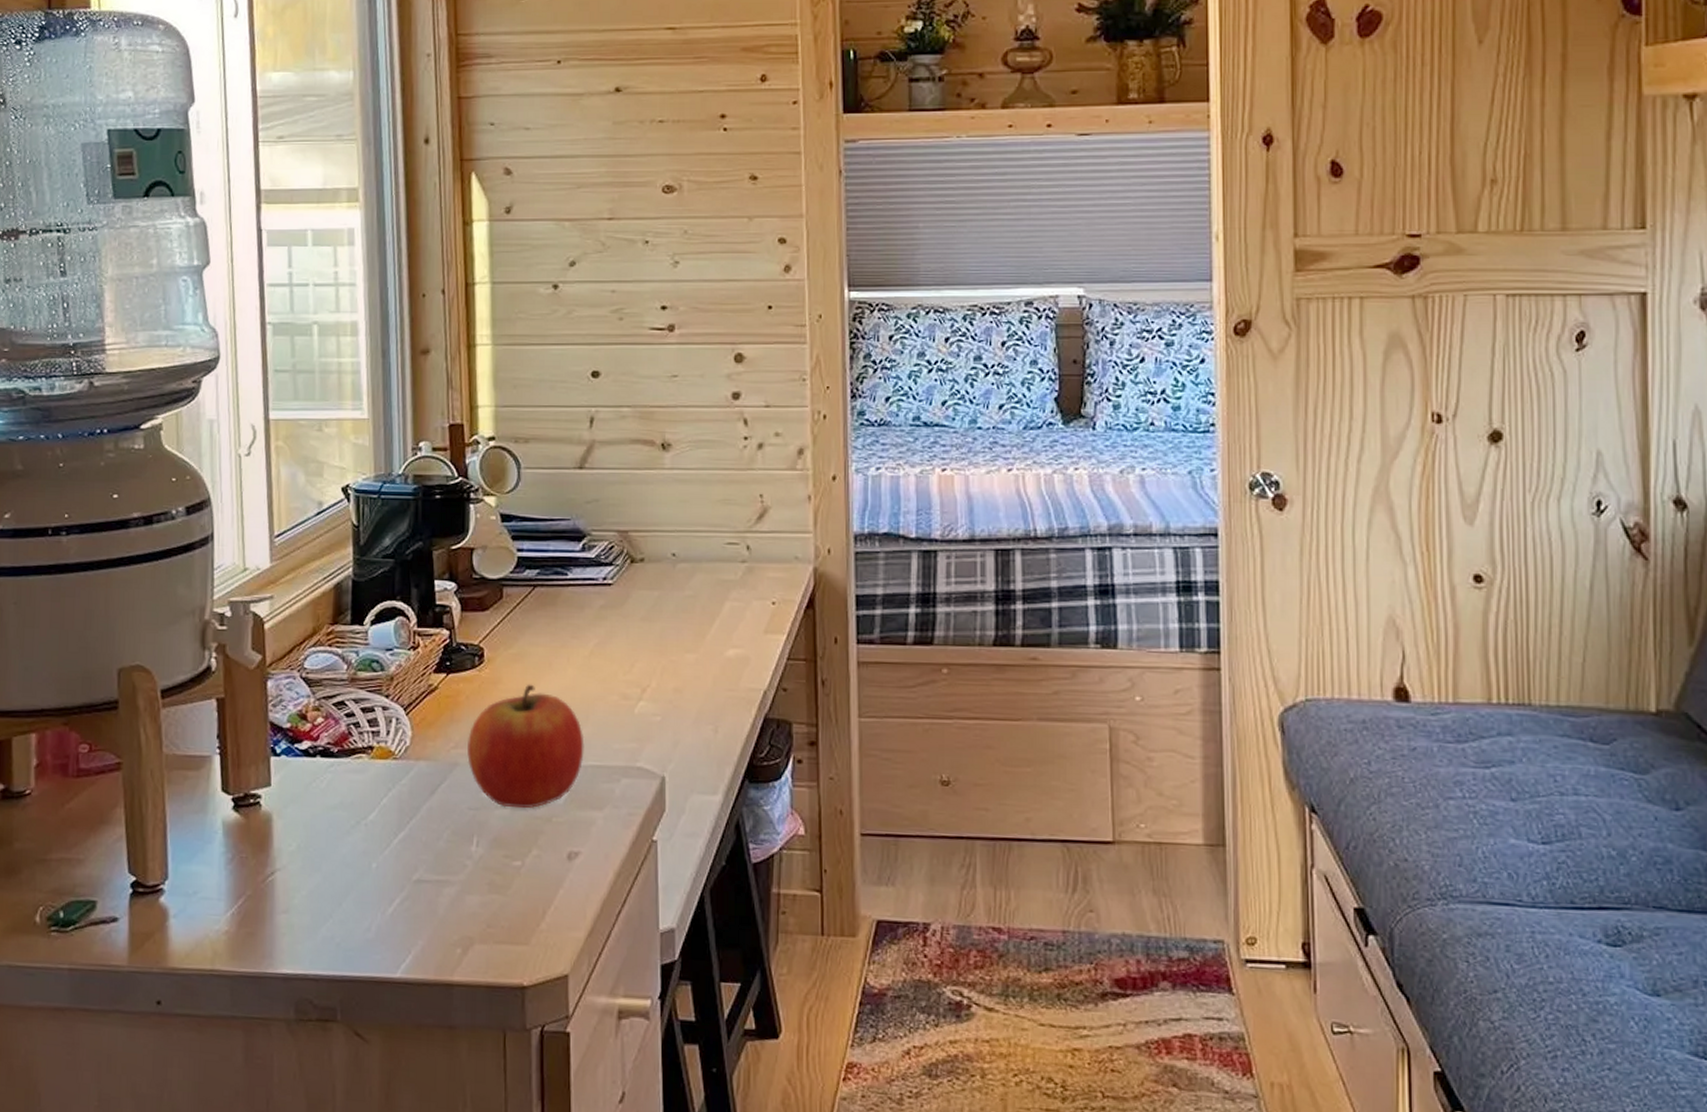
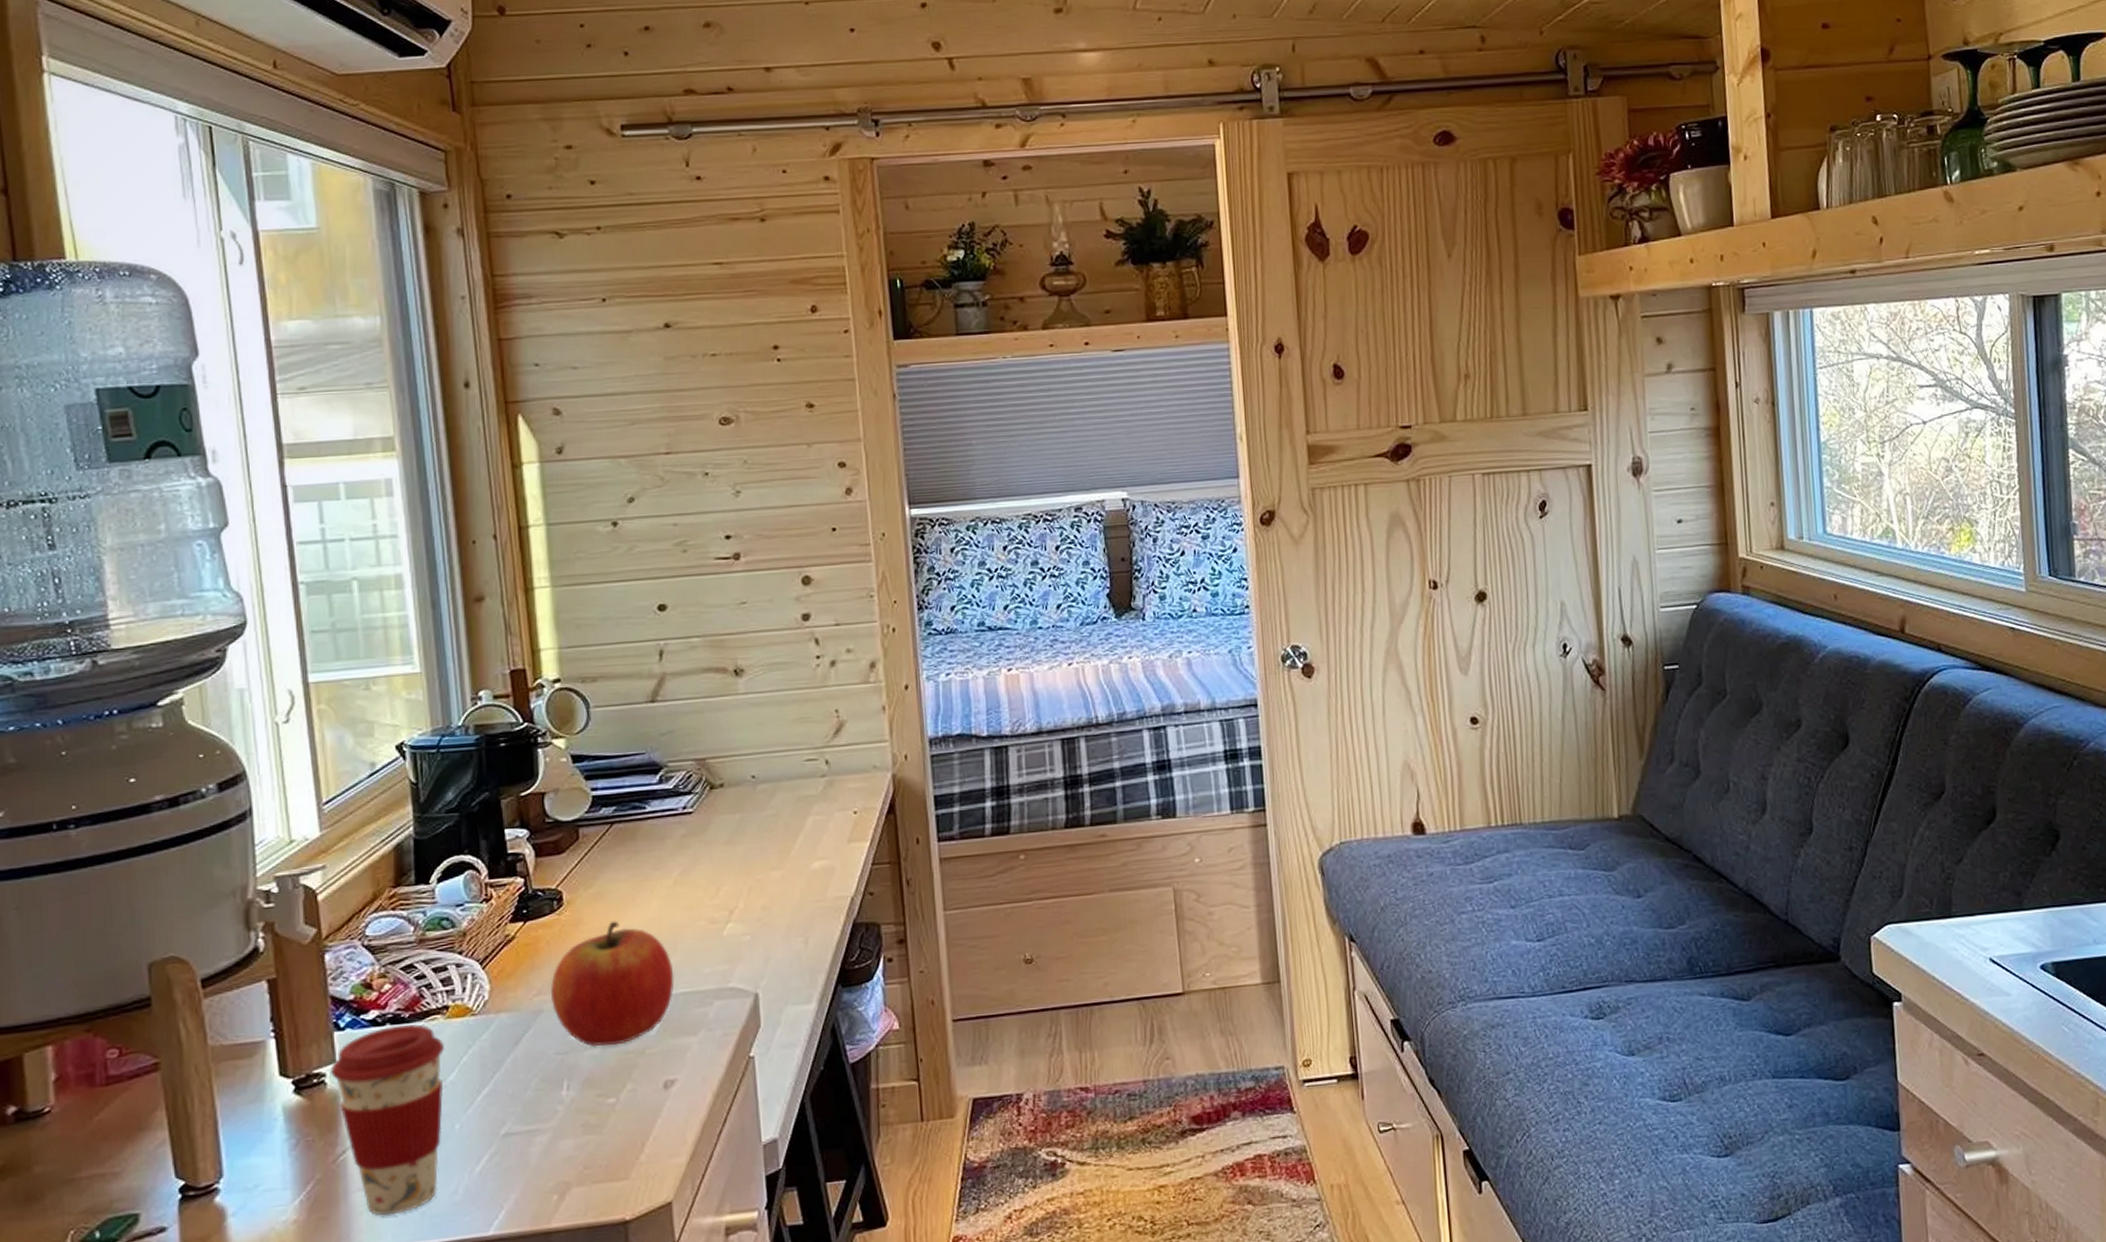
coffee cup: none [265,758,367,942] -> present [330,1024,444,1217]

